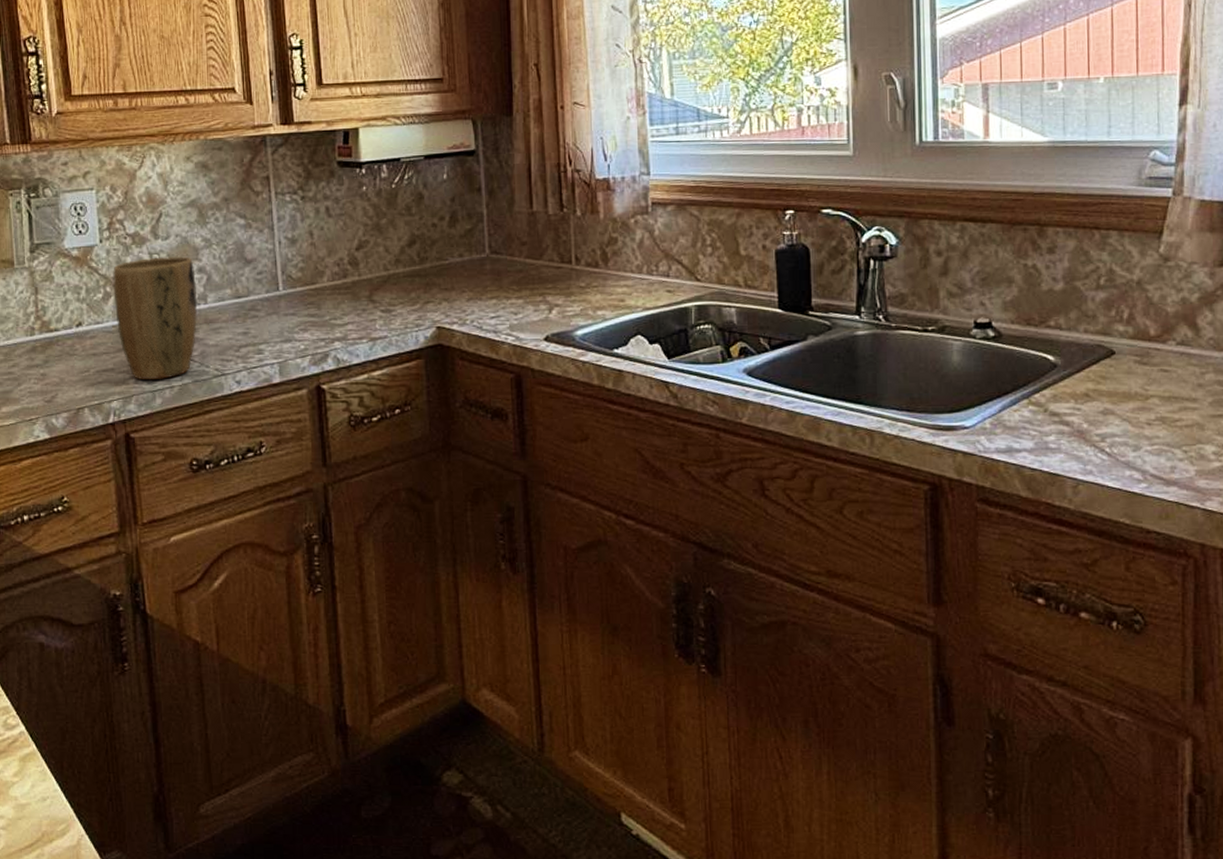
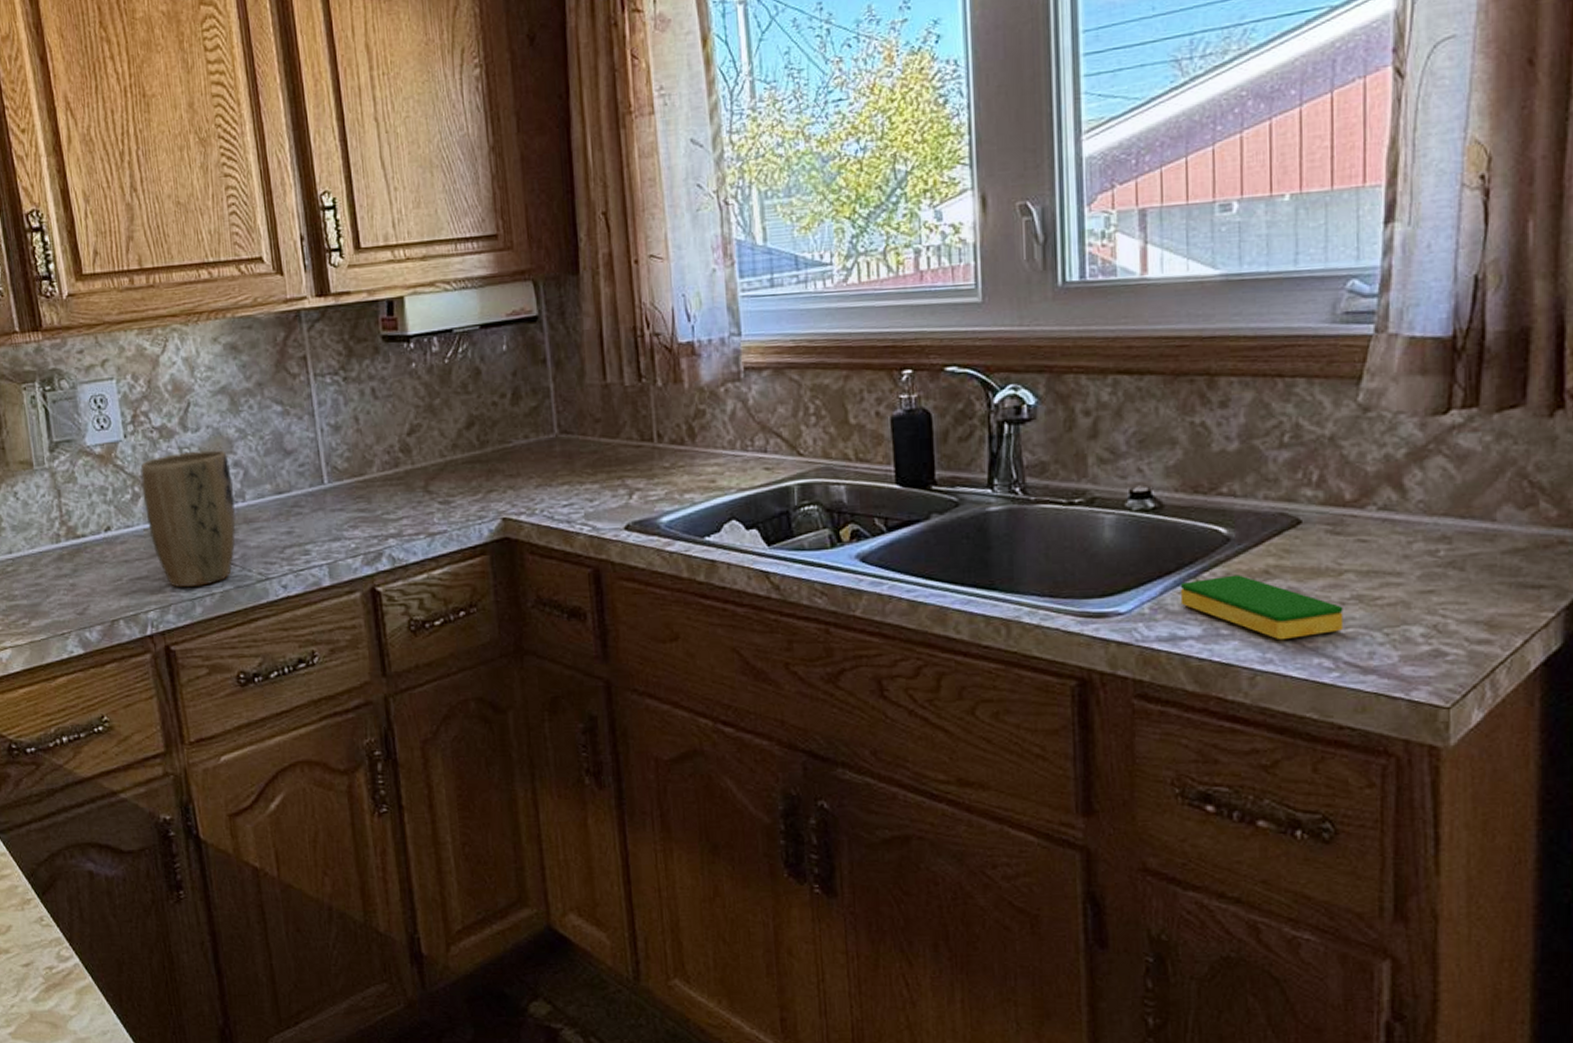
dish sponge: none [1015,397,1150,455] -> present [1180,575,1344,640]

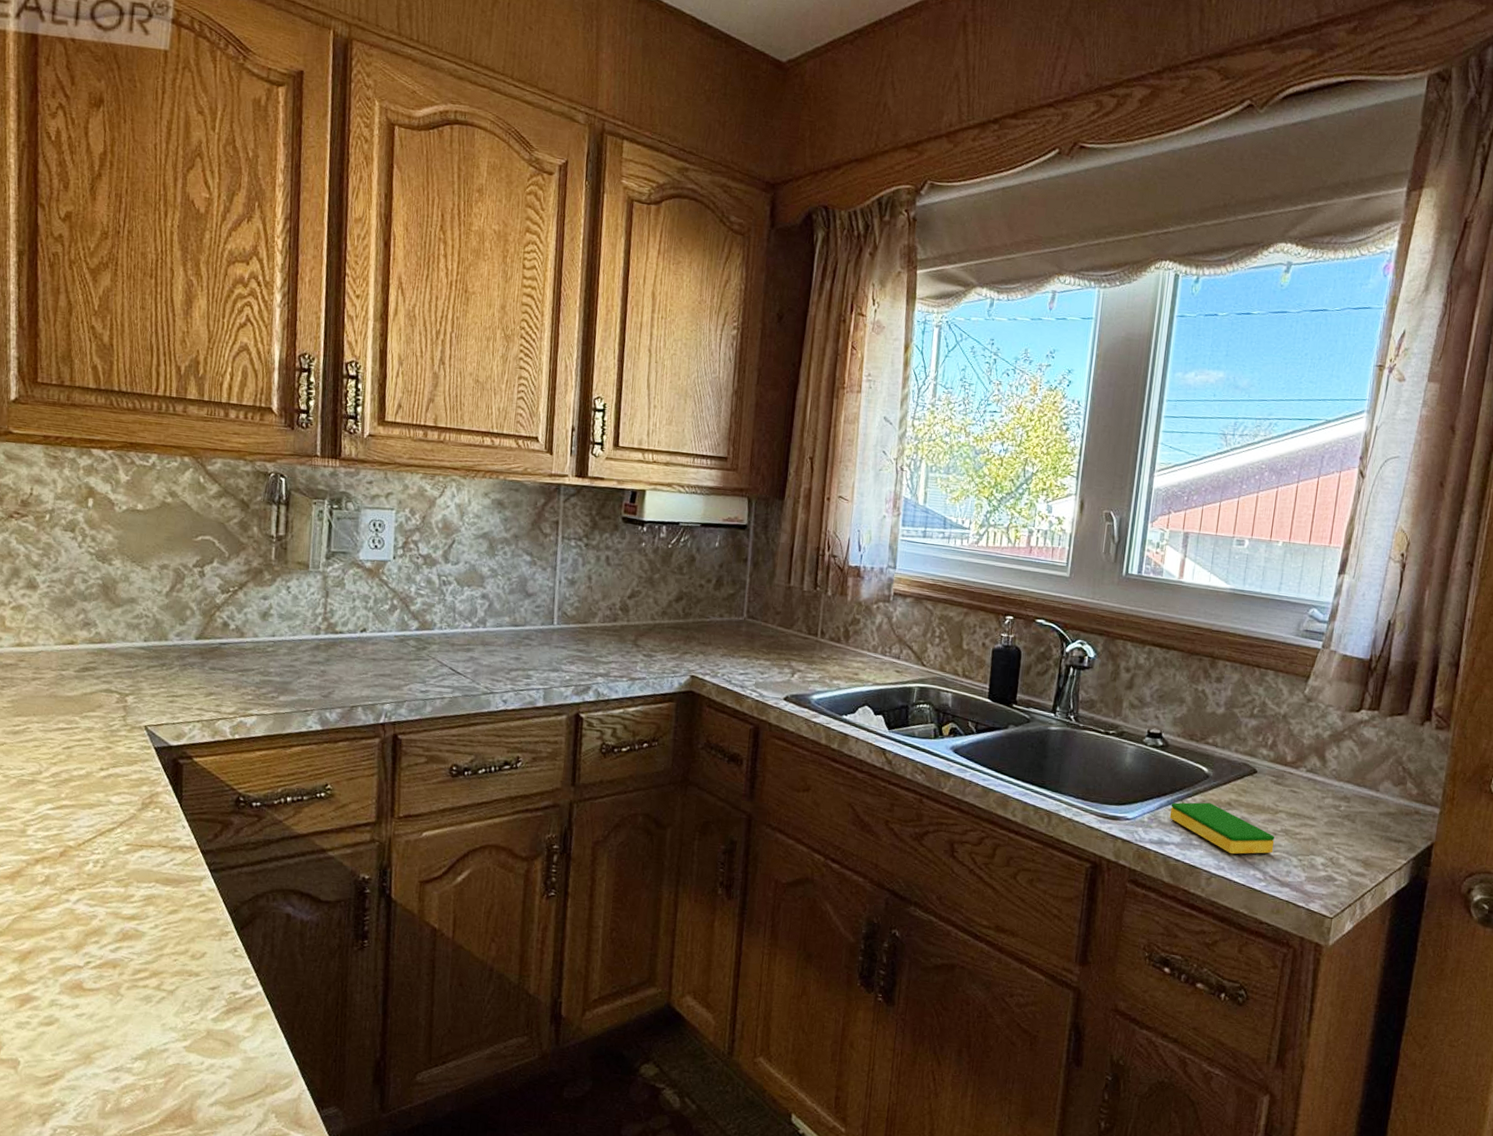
plant pot: present [140,450,236,588] -> none [399,579,479,690]

